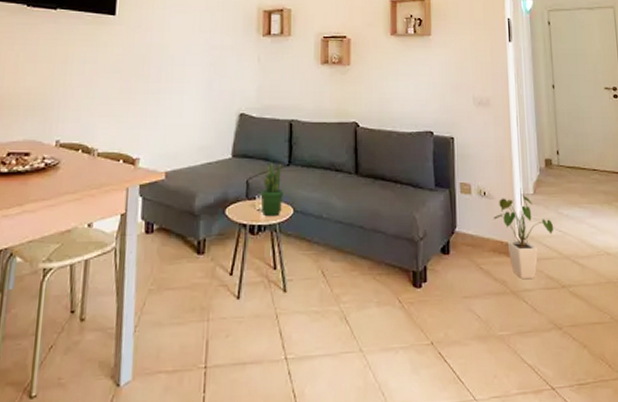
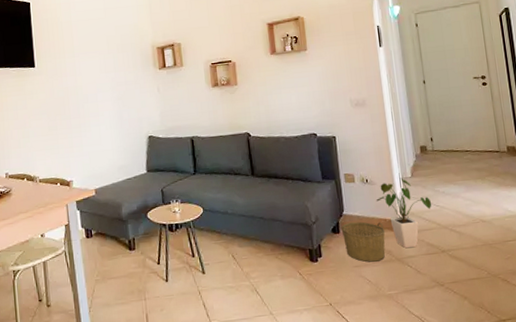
planter: present [259,163,283,215] -> none [173,173,193,216]
basket: none [451,242,501,293] -> present [341,222,386,263]

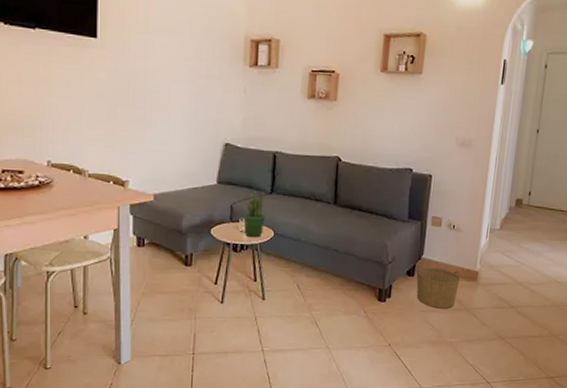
planter: none [173,173,193,216] -> present [242,190,265,237]
house plant: present [376,177,432,249] -> none [458,228,514,300]

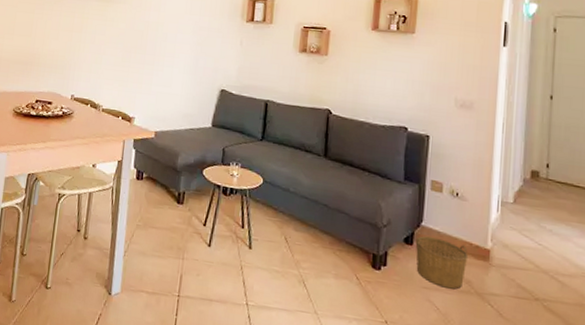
planter: present [242,190,265,237] -> none [233,136,255,182]

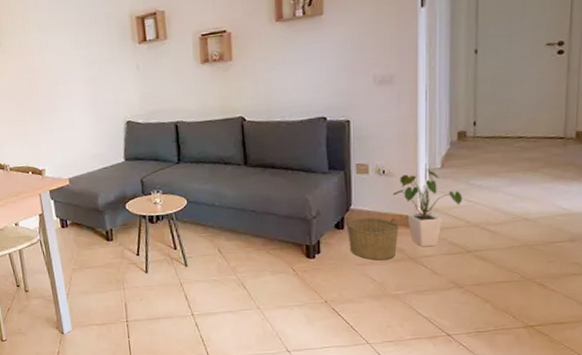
house plant: none [464,201,533,286] -> present [392,168,463,247]

